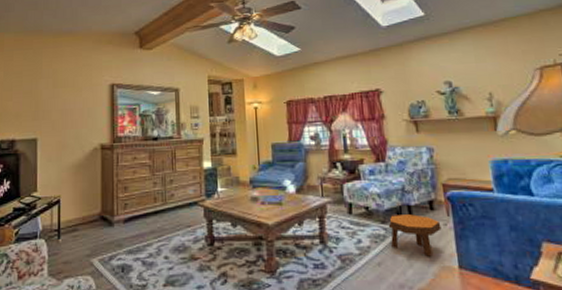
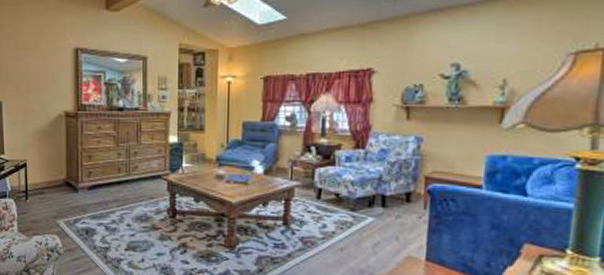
footstool: present [388,214,442,257] -> none [357,204,415,247]

